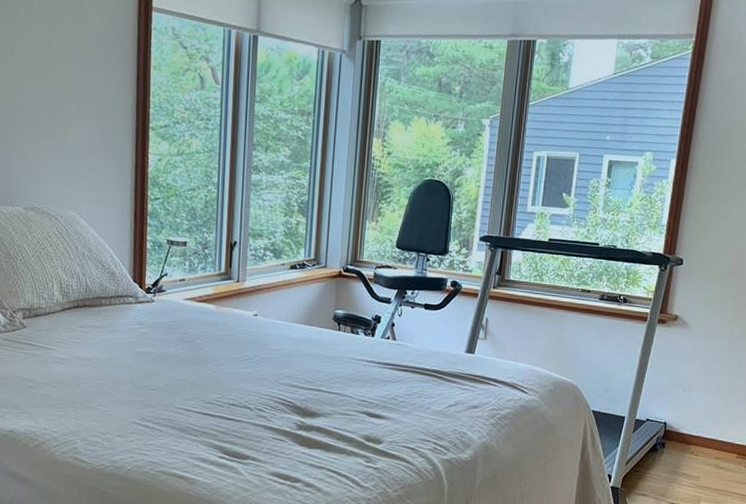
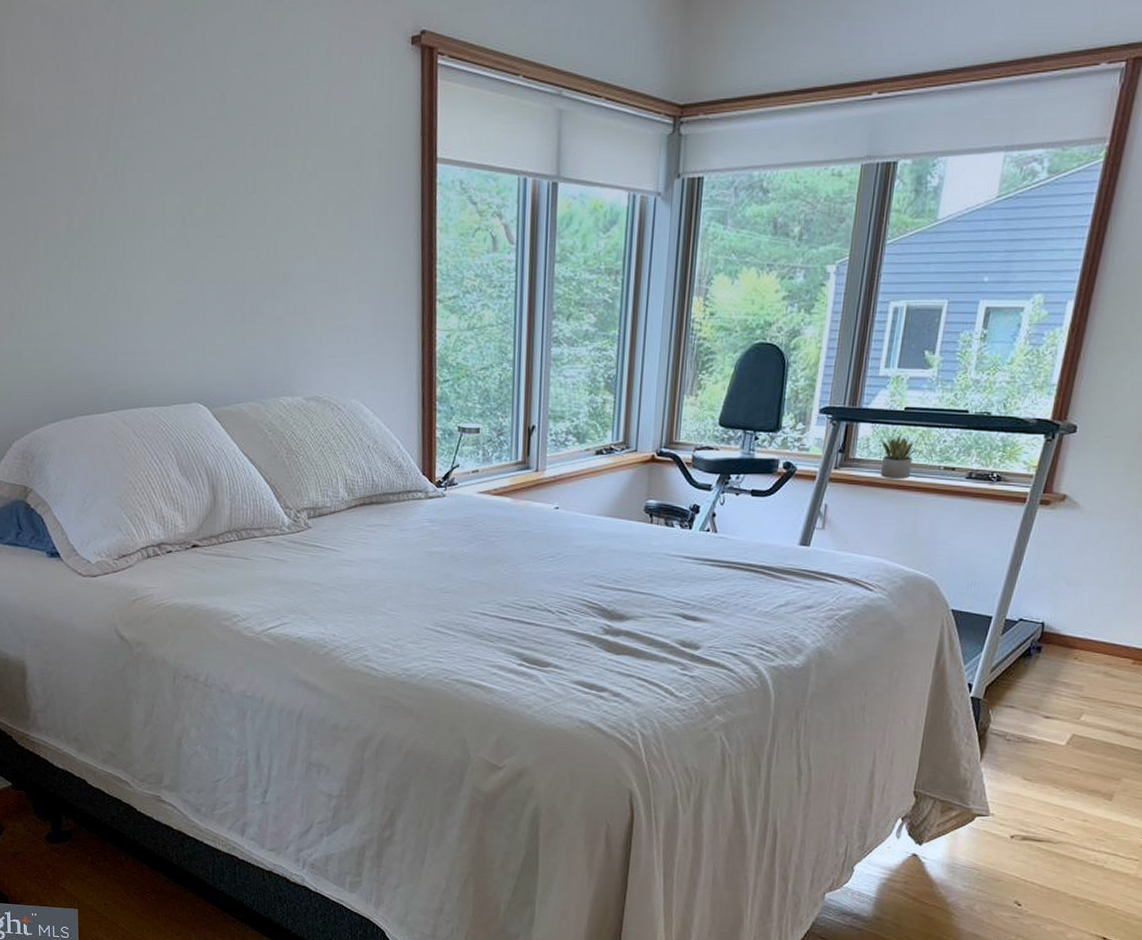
succulent plant: none [530,260,558,299] -> present [880,433,915,480]

